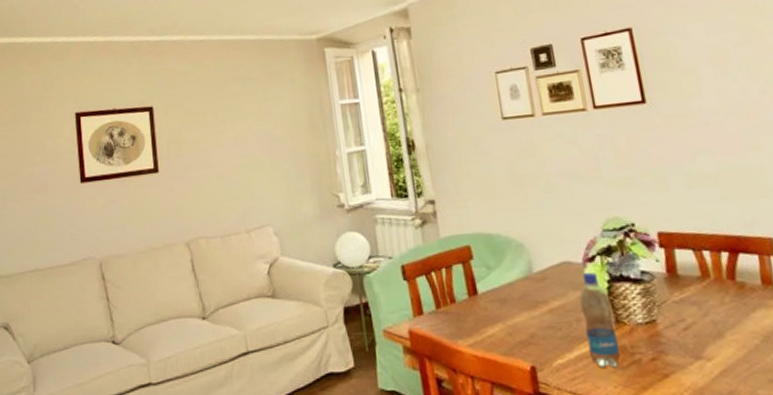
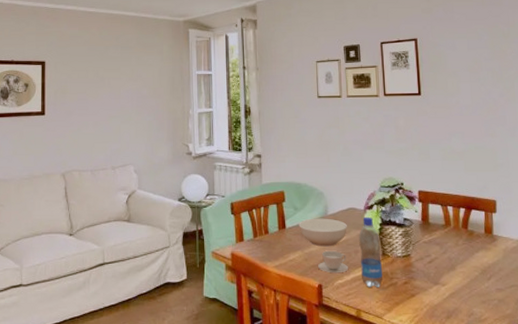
bowl: none [495,277,563,316] -> present [299,218,347,247]
teacup: none [527,320,571,351] -> present [318,250,349,273]

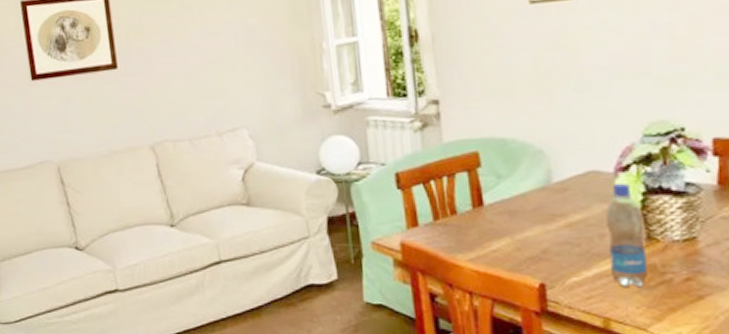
bowl: present [299,218,347,247] -> none [504,188,586,230]
teacup: present [318,250,349,273] -> none [538,234,590,268]

